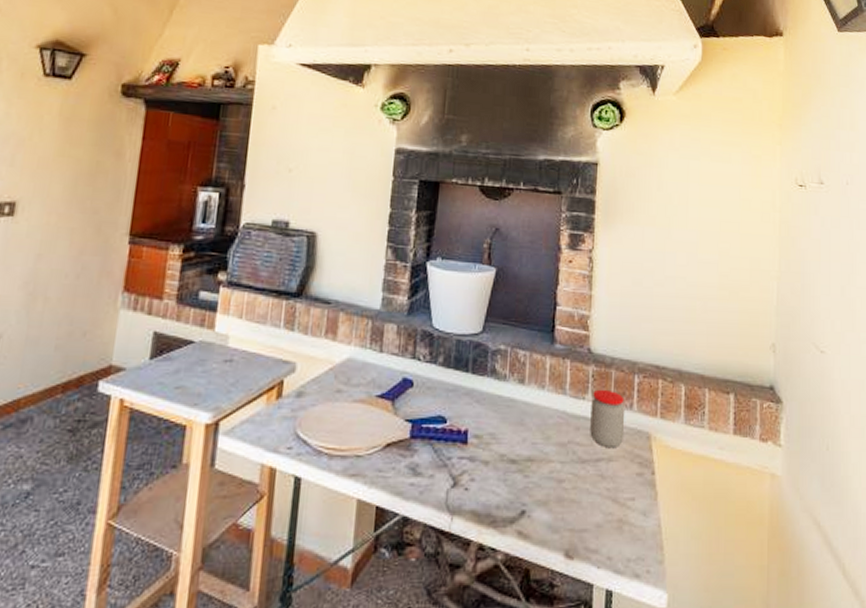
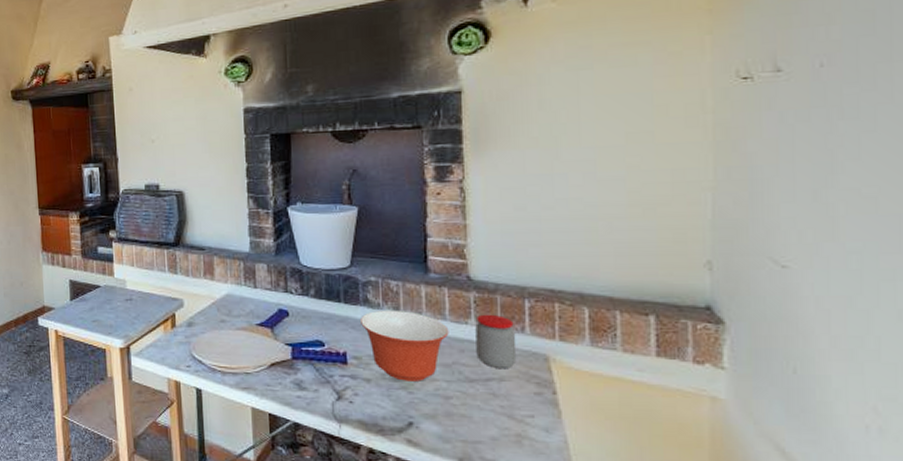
mixing bowl: none [486,382,568,463] -> present [361,310,449,381]

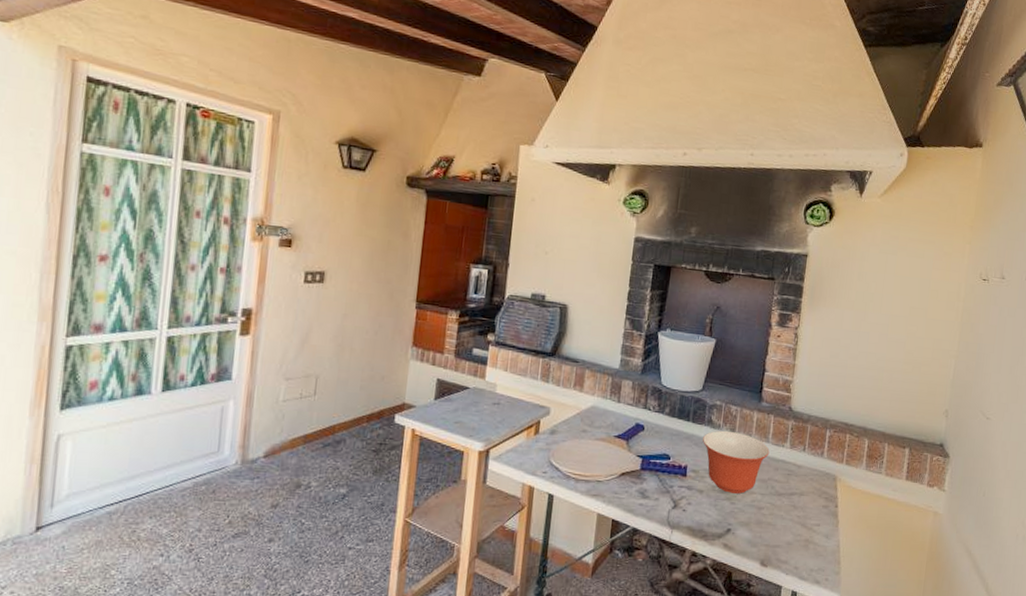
jar: present [475,314,517,370] -> none [786,439,817,486]

